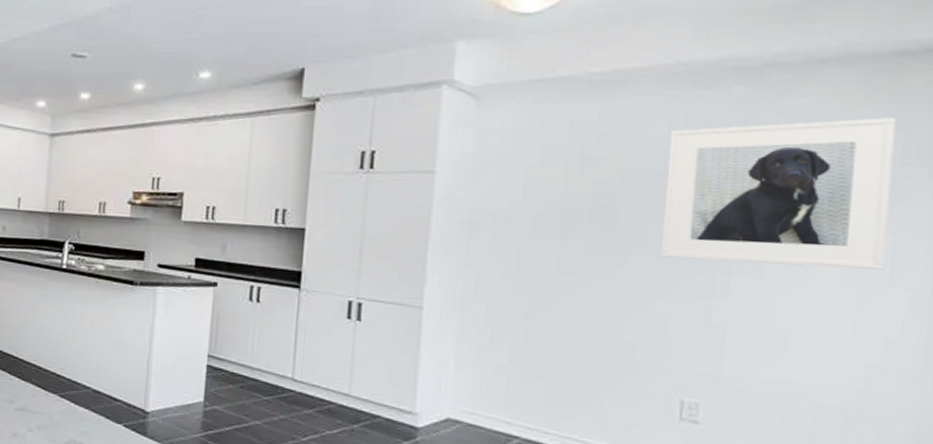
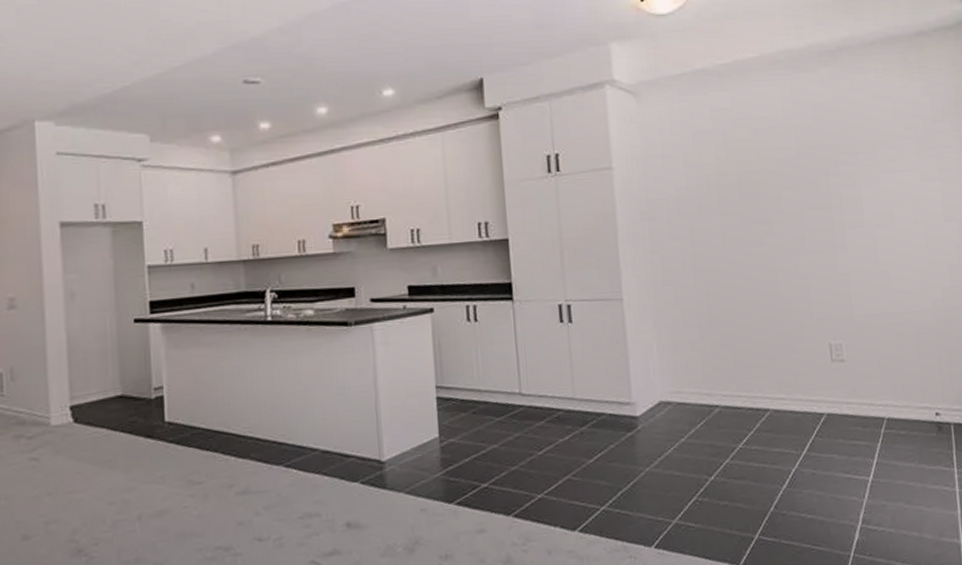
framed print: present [660,117,897,270] -> none [783,85,939,221]

